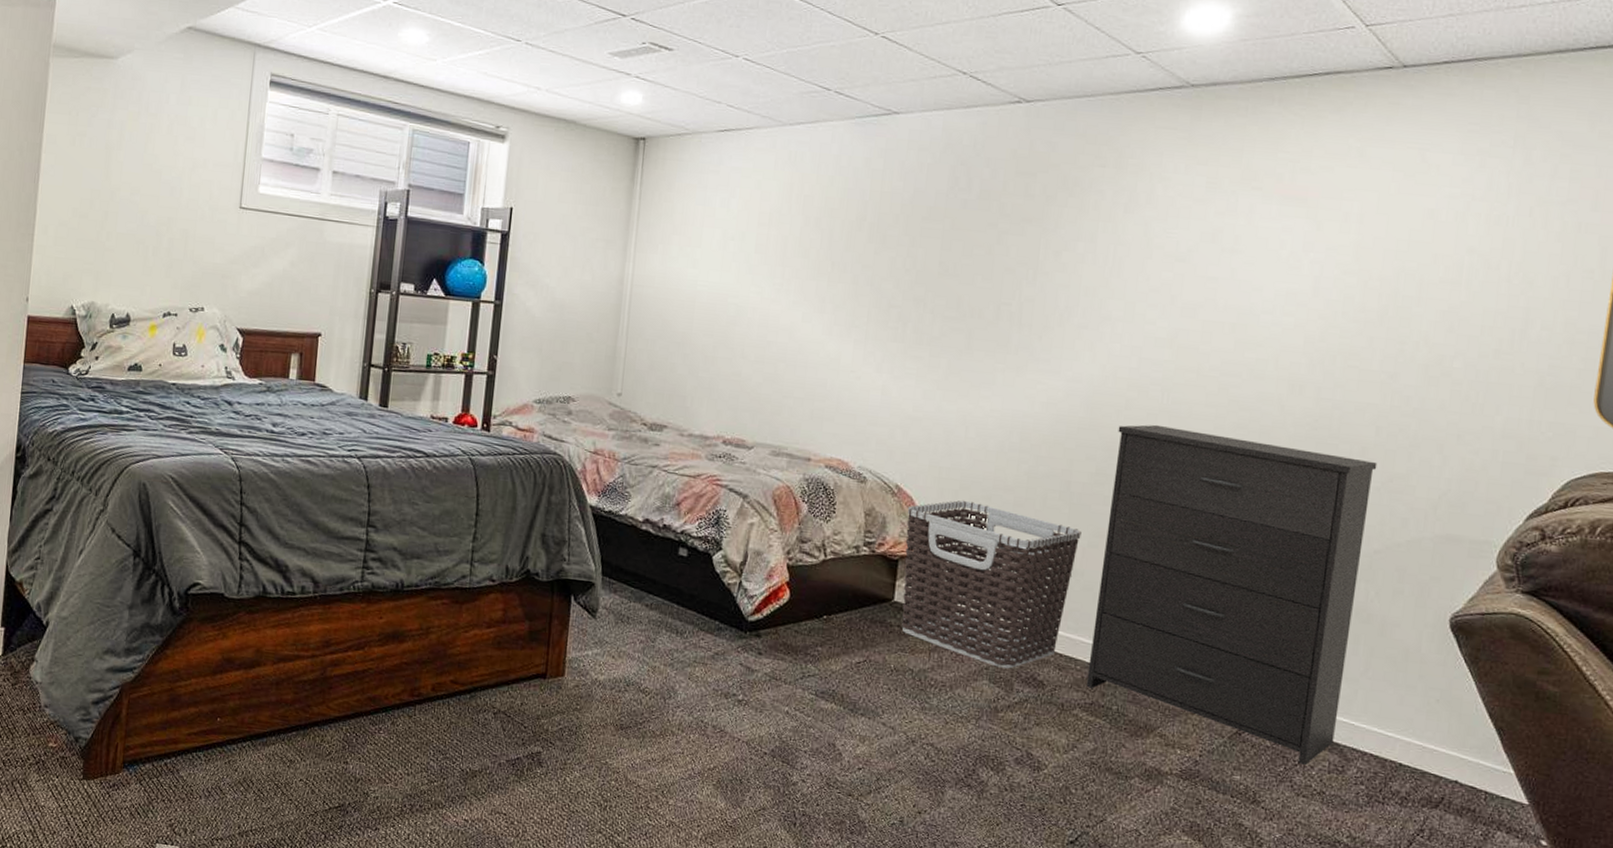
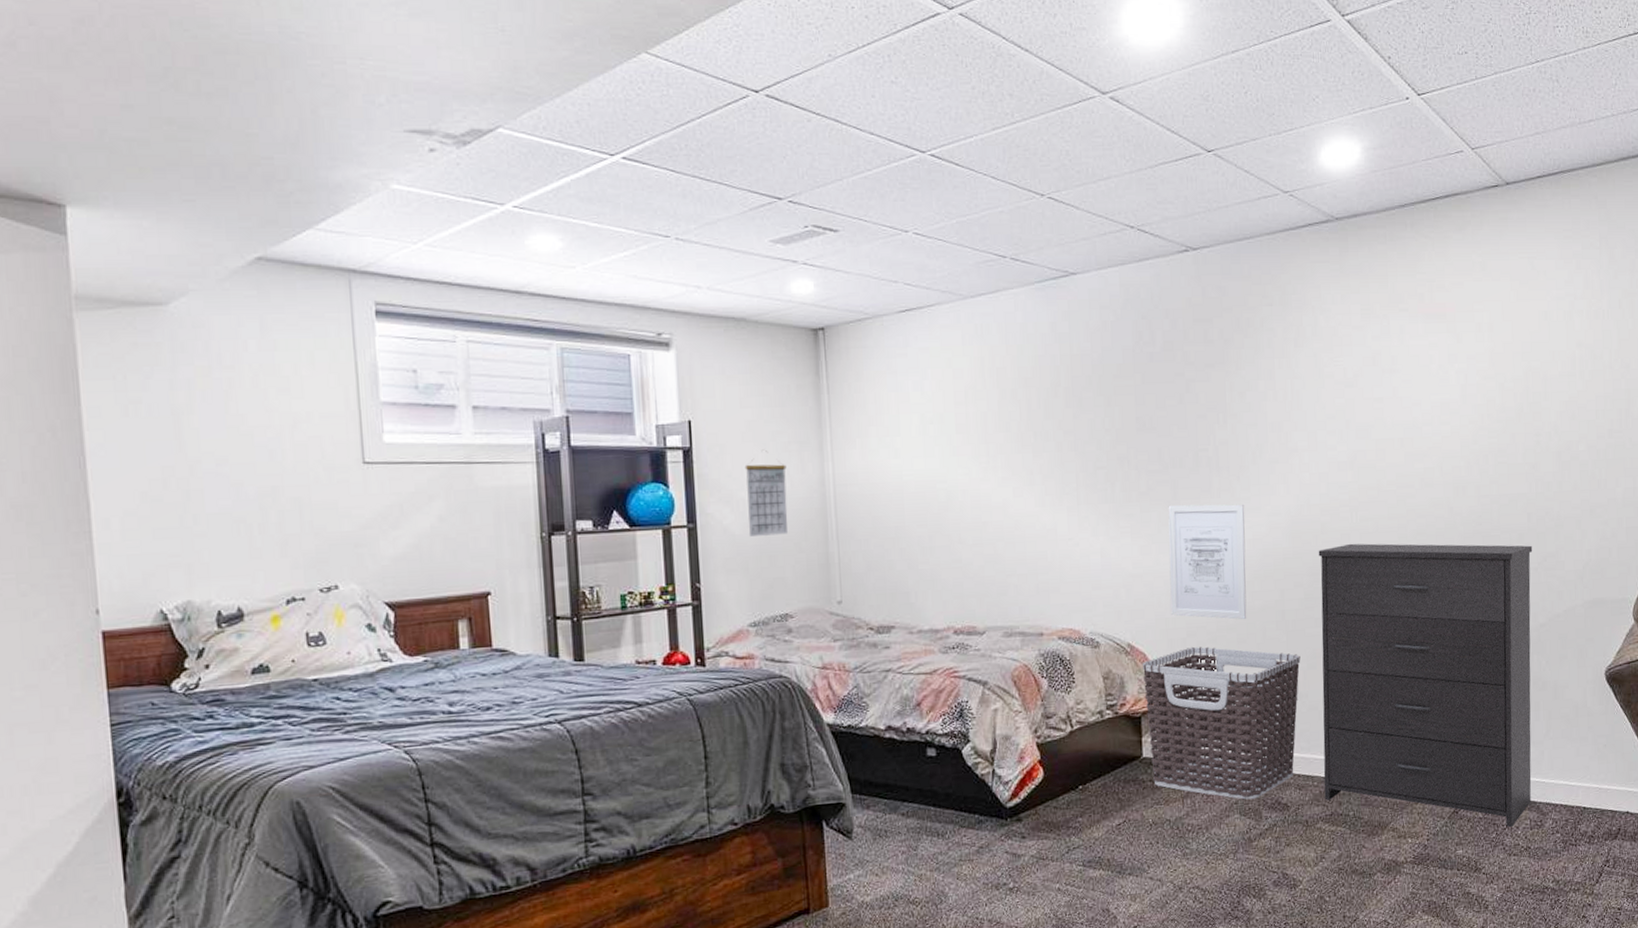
calendar: none [547,242,591,324] -> present [744,449,788,536]
wall art: none [945,354,1043,484] -> present [1168,504,1247,620]

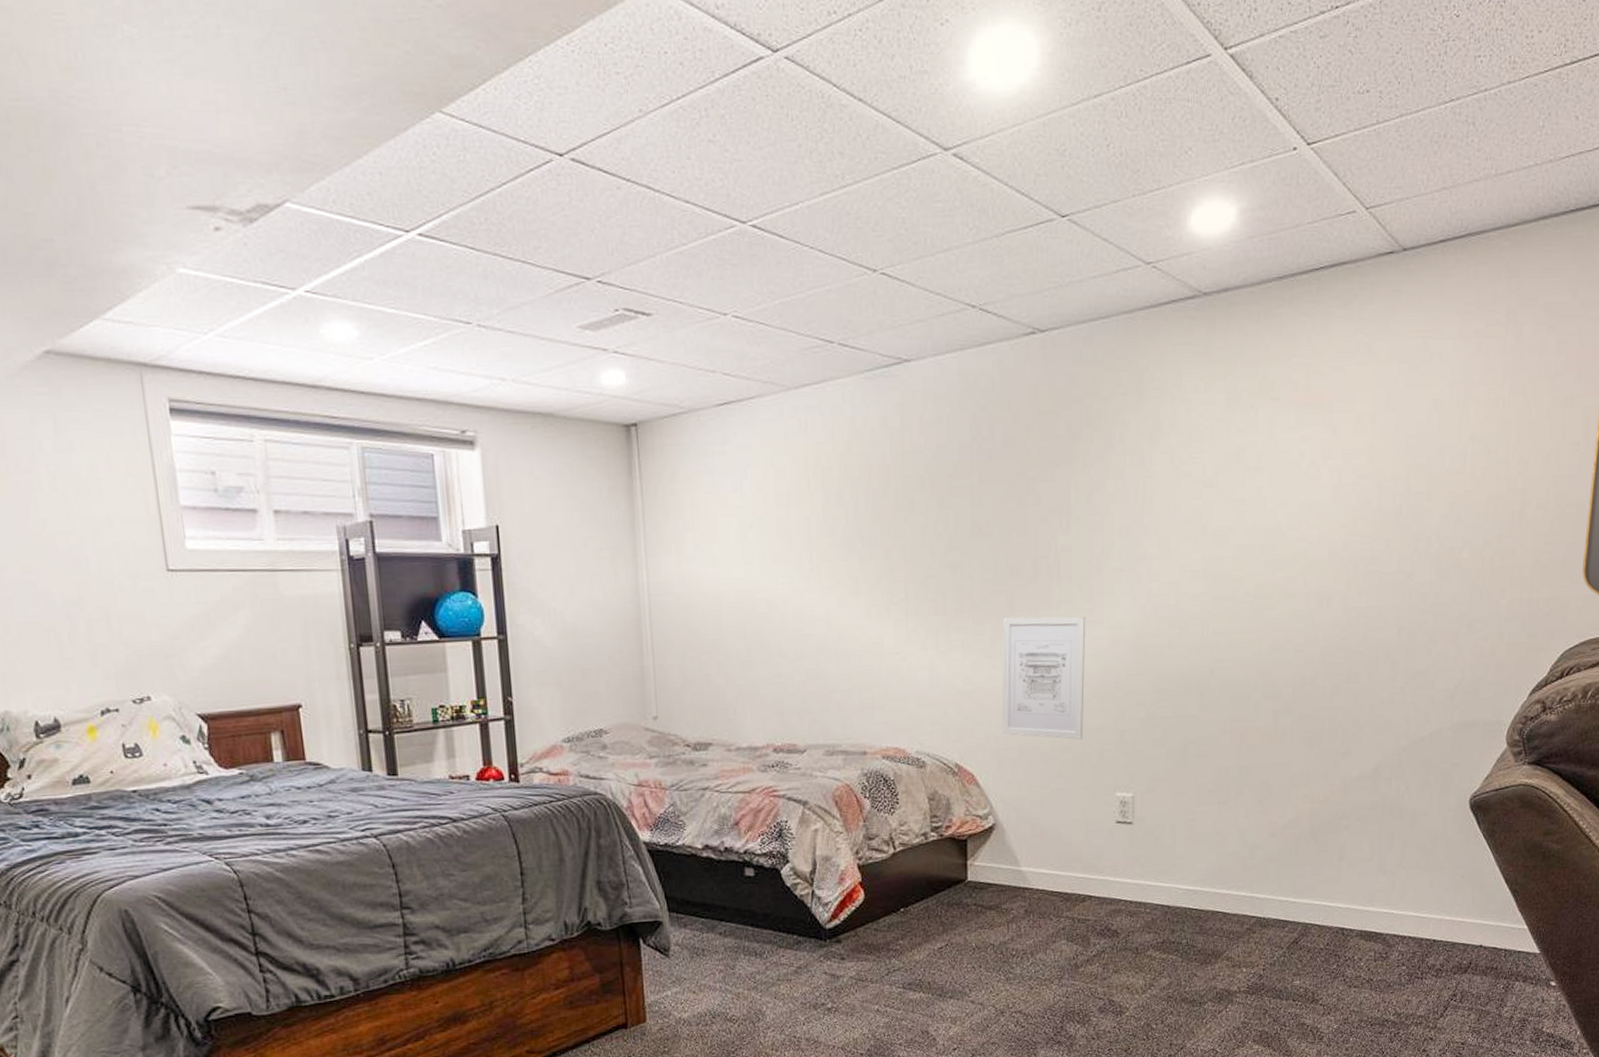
calendar: present [744,449,788,536] -> none [555,556,601,649]
clothes hamper: present [1142,646,1301,800] -> none [969,767,1139,926]
dresser: present [1318,543,1533,828] -> none [1157,659,1401,959]

